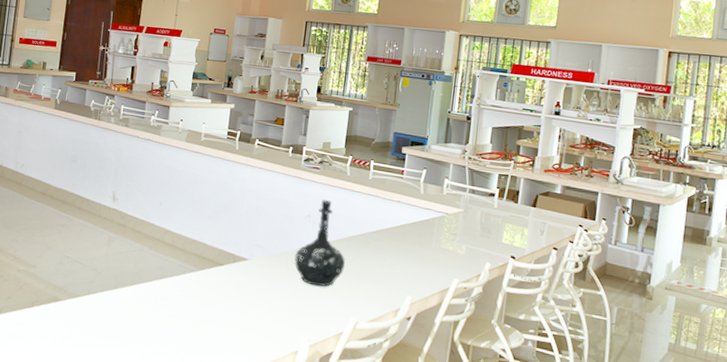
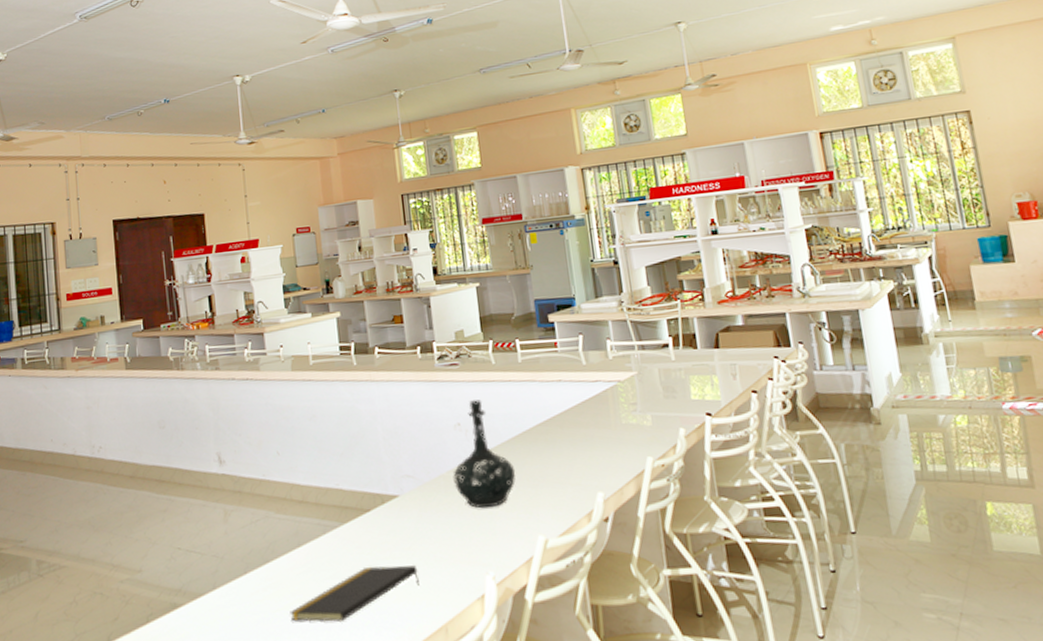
notepad: none [143,307,250,343] -> present [290,565,419,622]

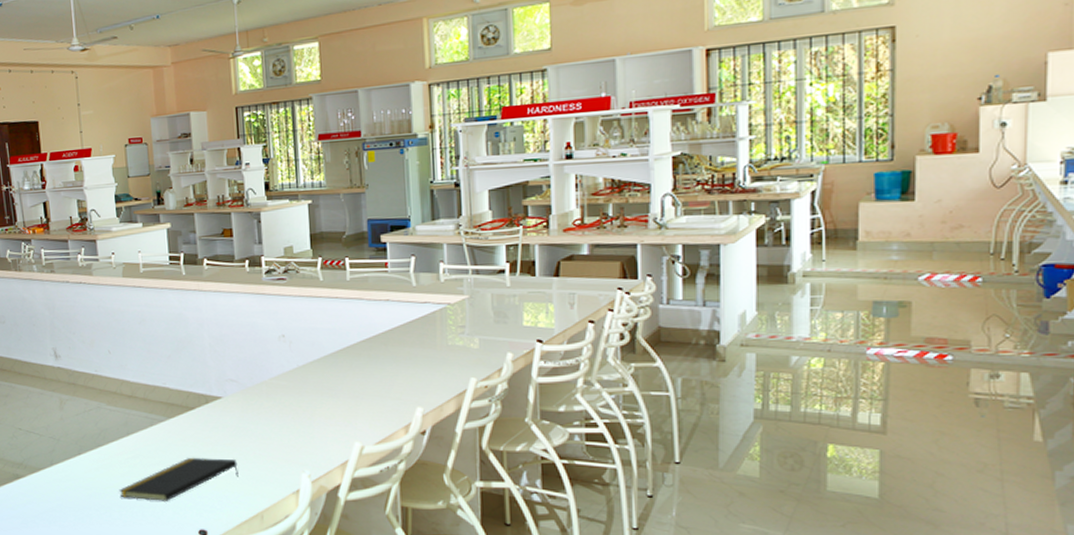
bottle: present [453,399,516,509] -> none [275,314,337,414]

